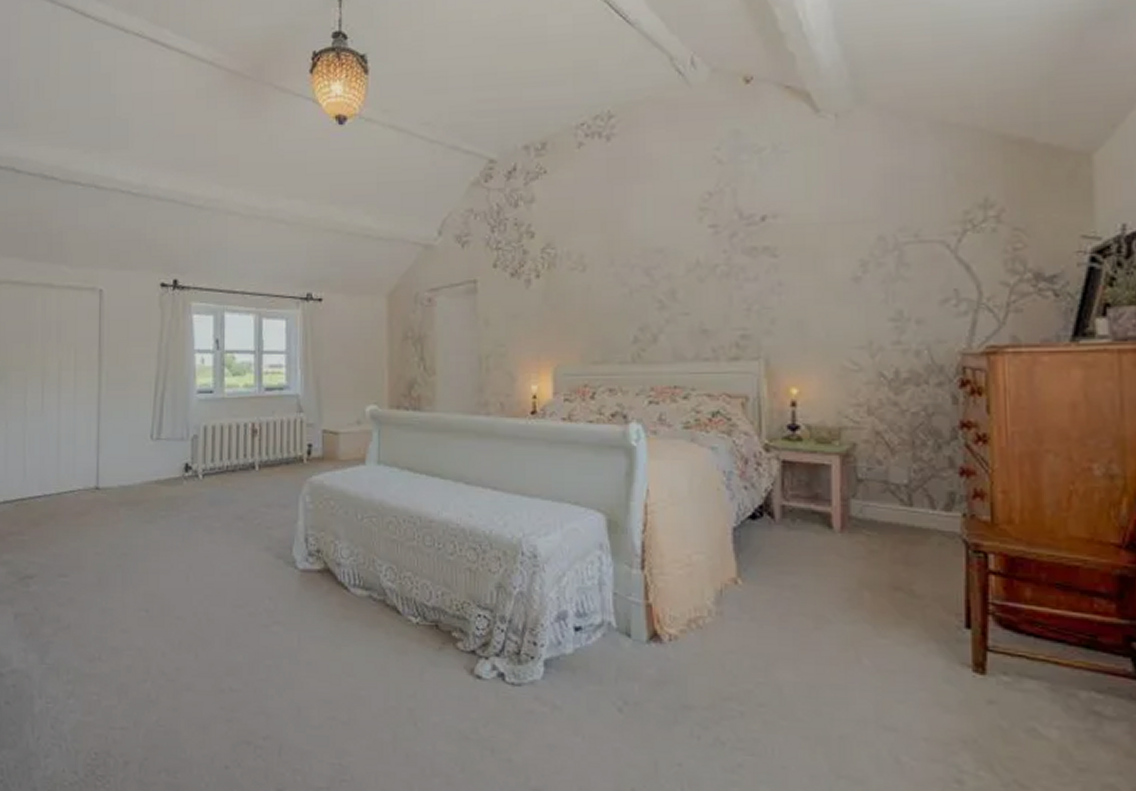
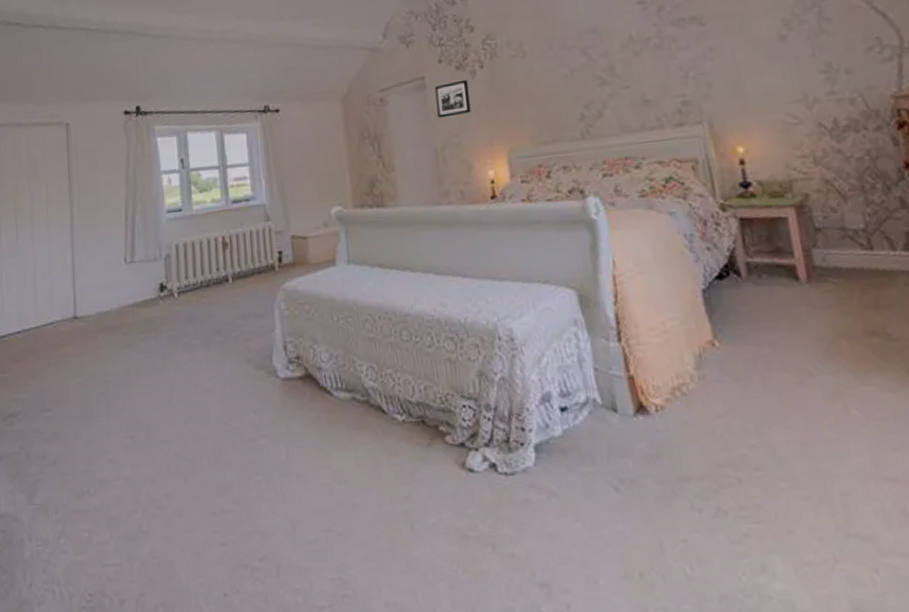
picture frame: none [486,288,521,326] -> present [435,79,471,118]

